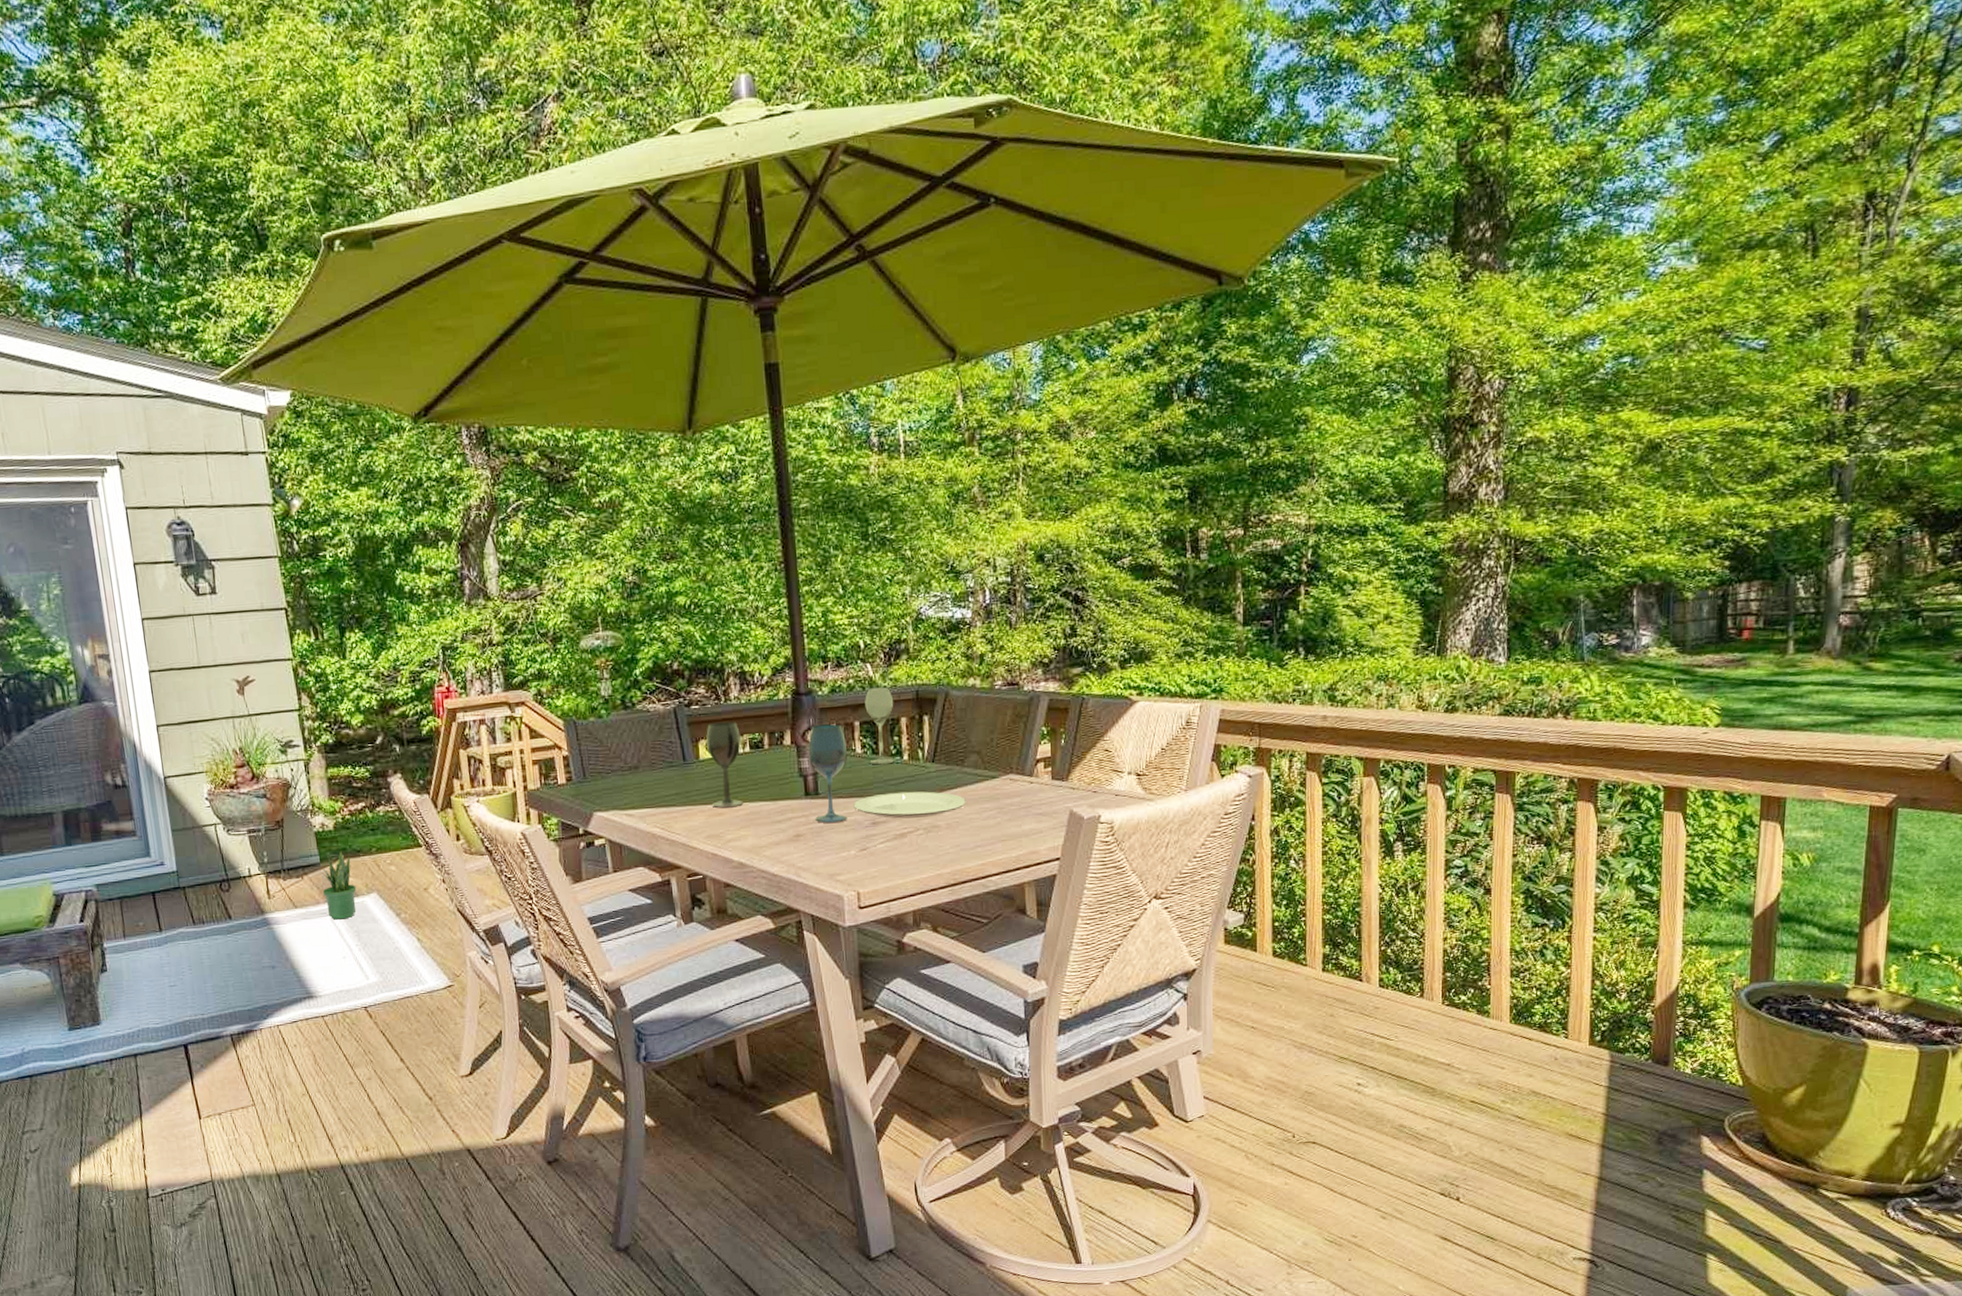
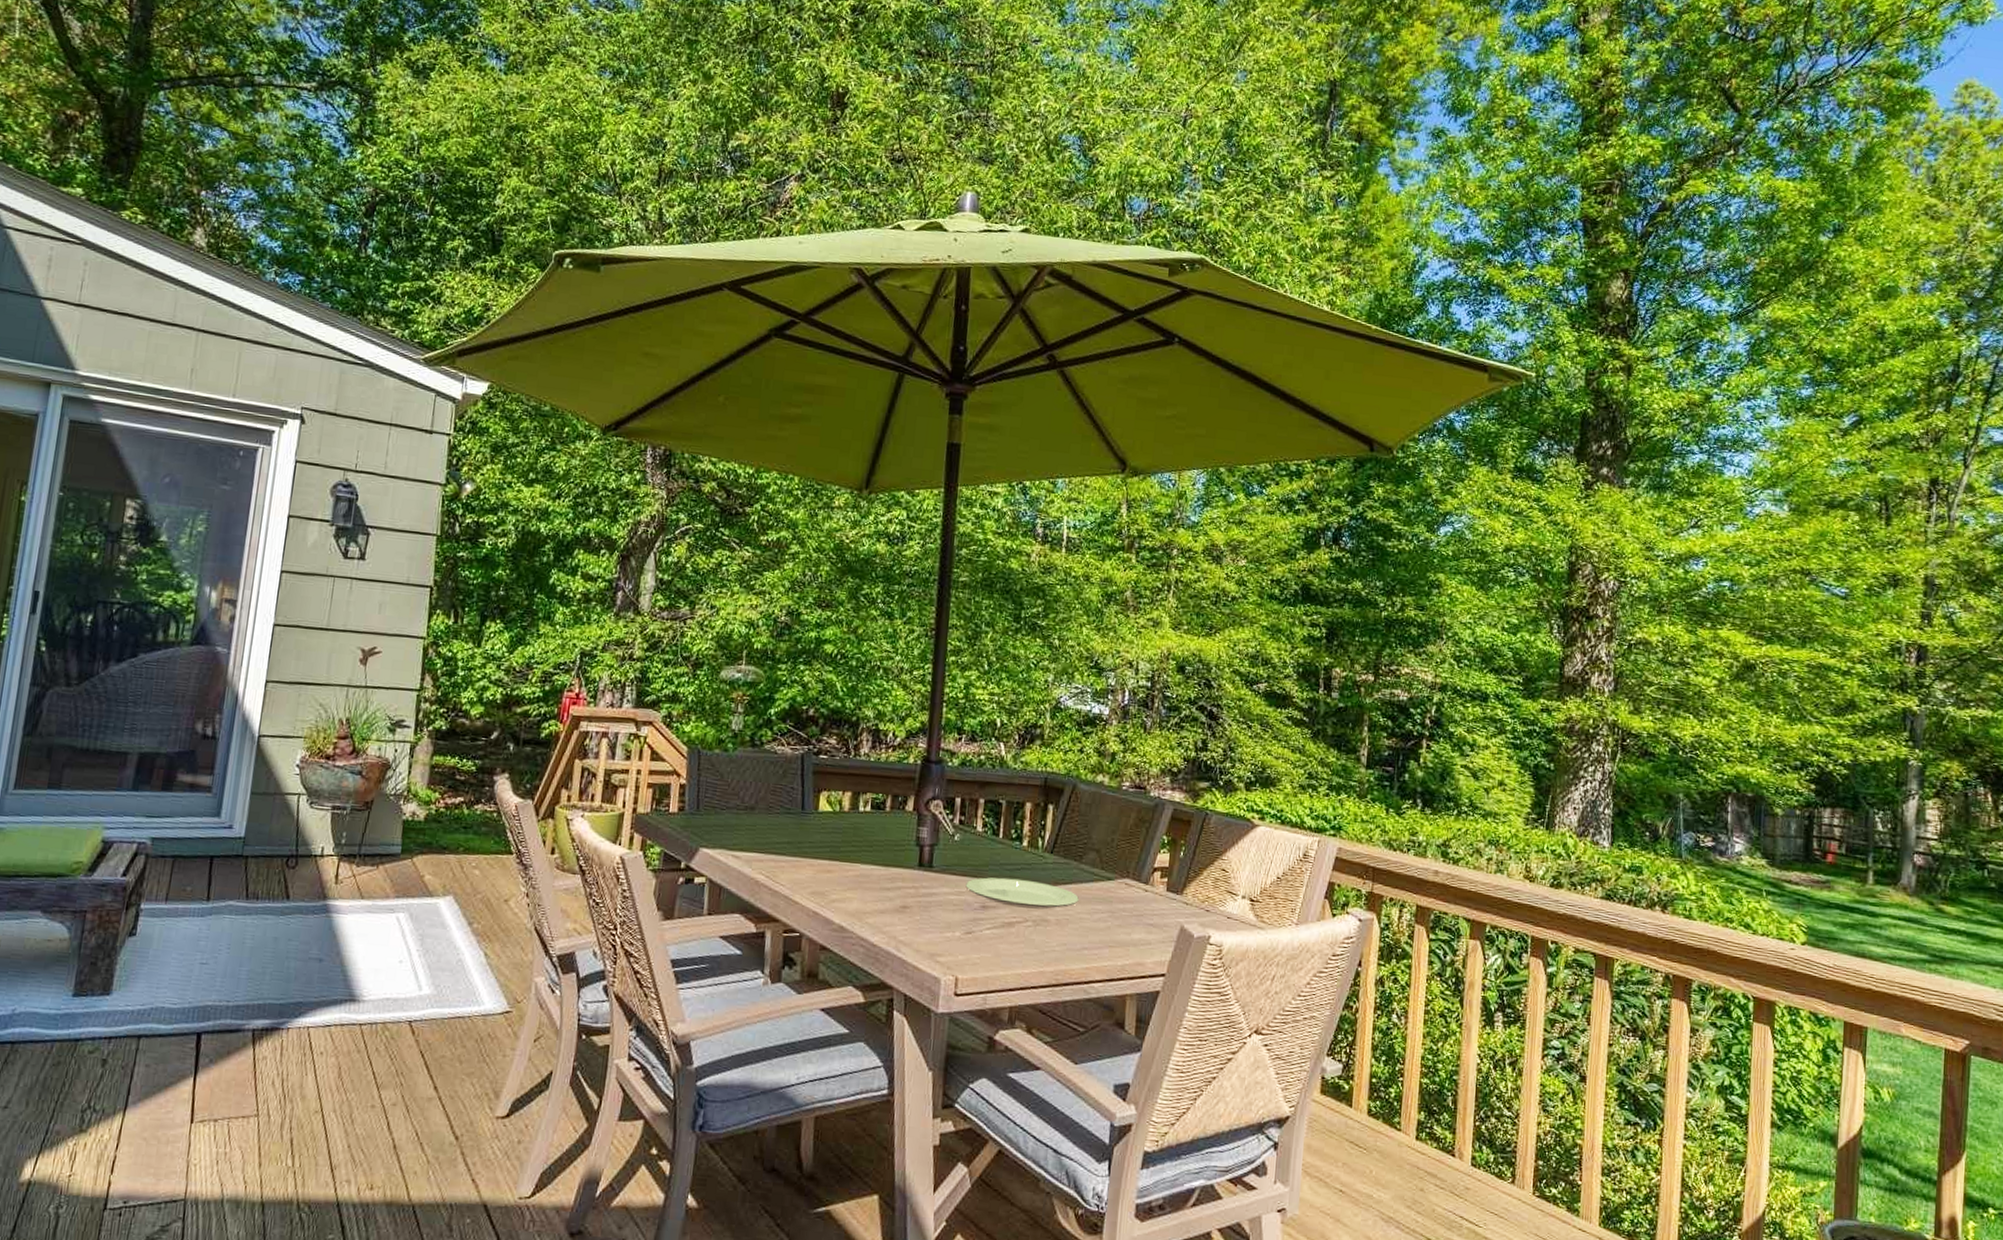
planter: present [321,850,357,920] -> none [395,844,434,920]
wine glass: present [706,721,744,808] -> none [822,775,864,866]
wineglass: present [808,724,848,824] -> none [925,795,968,901]
wineglass: present [865,687,894,765] -> none [988,768,1022,848]

